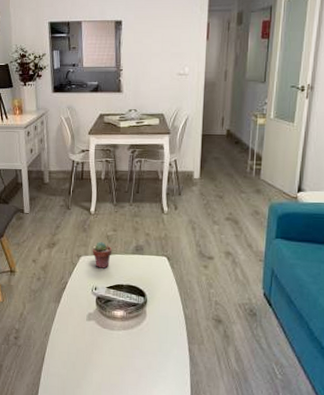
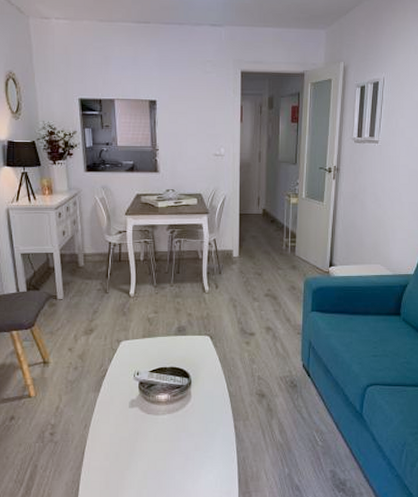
potted succulent: present [92,241,112,269] -> none [133,324,154,352]

